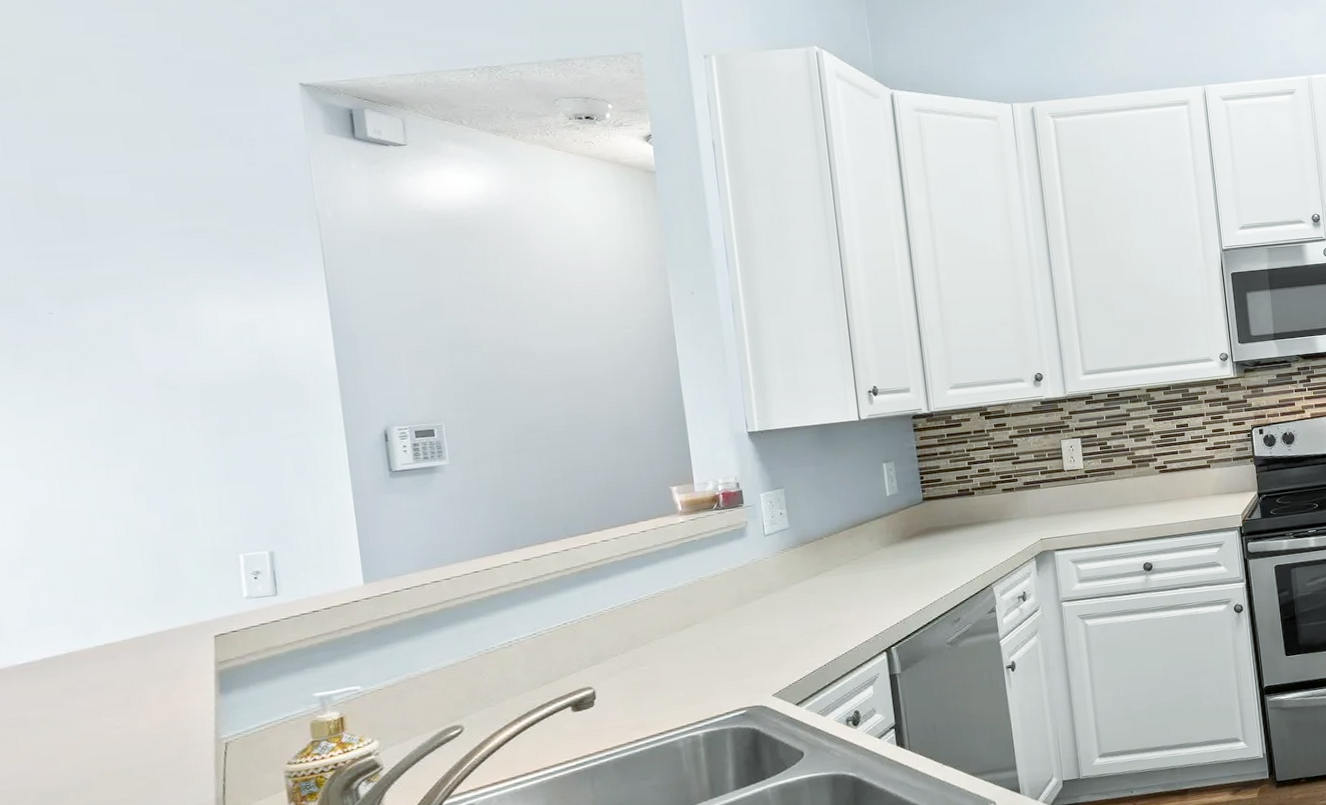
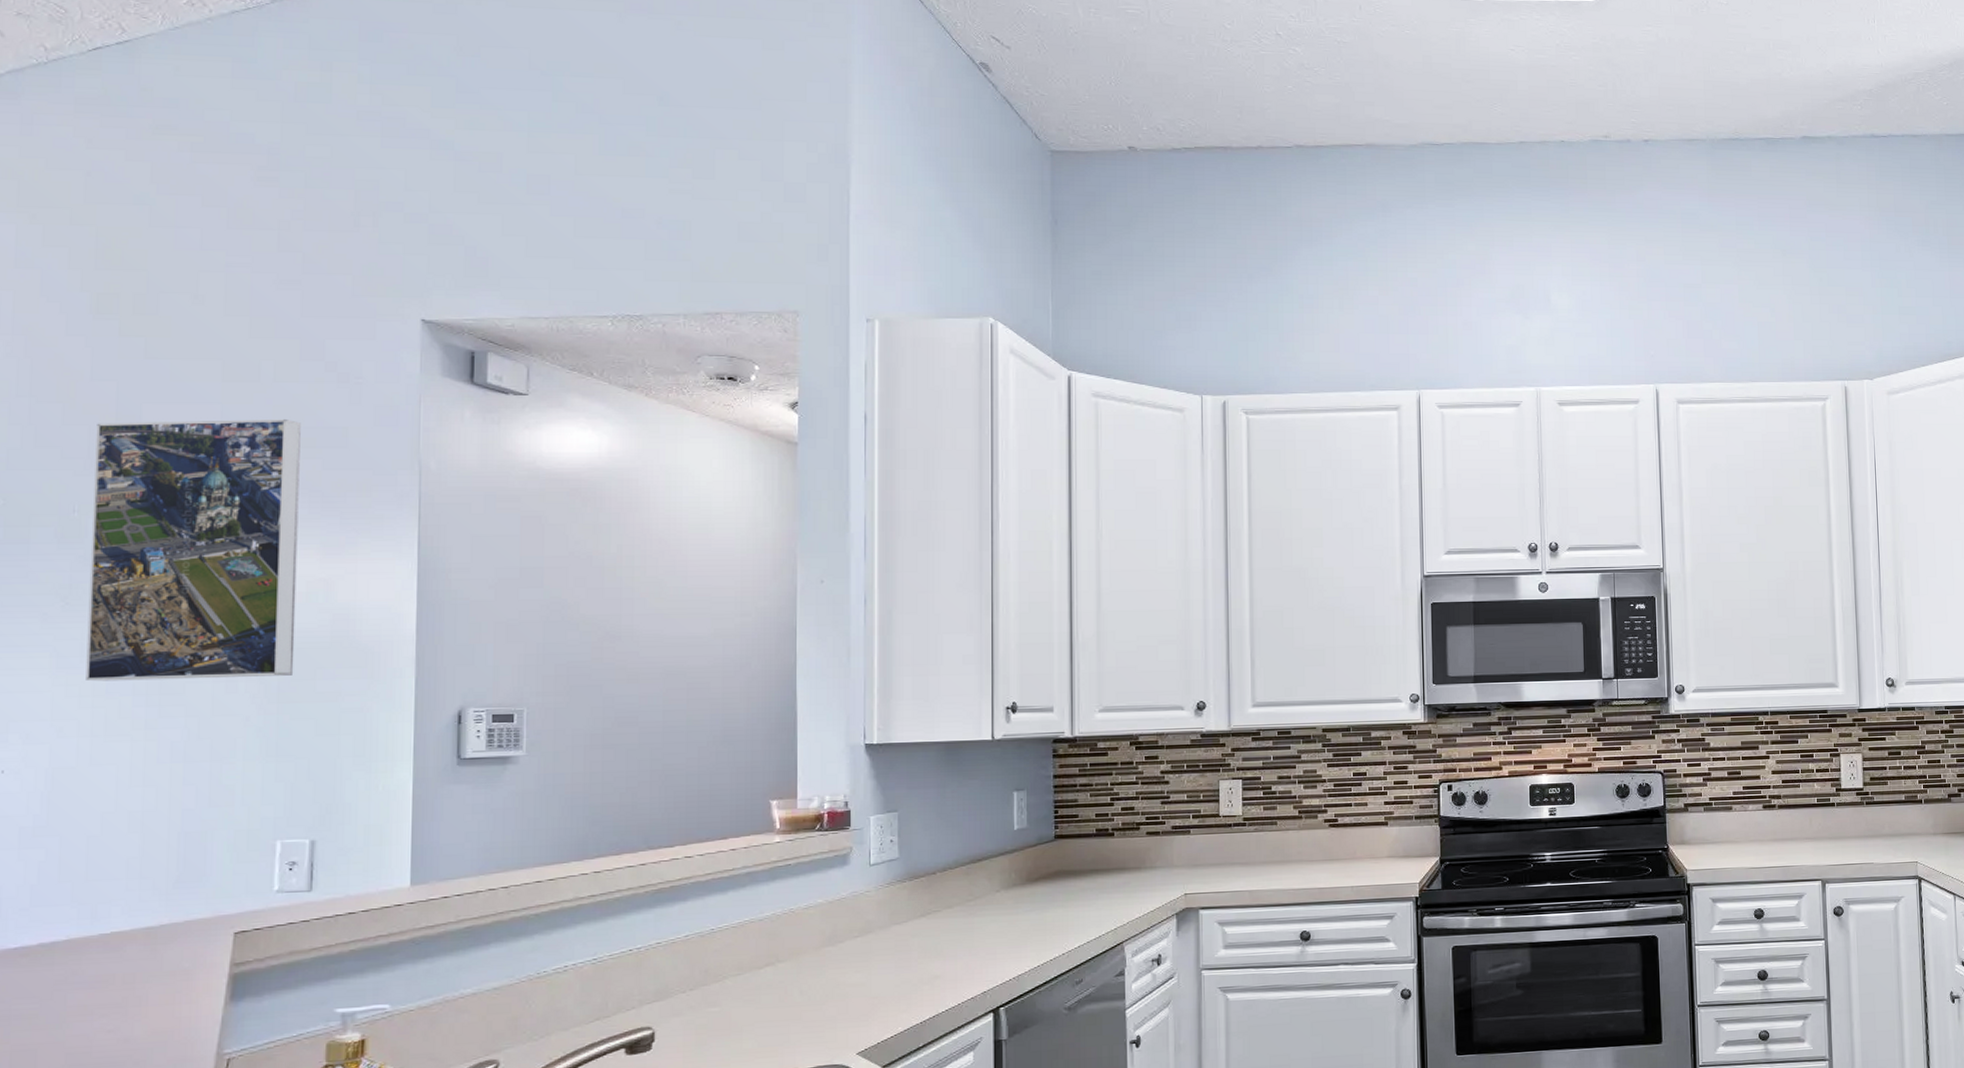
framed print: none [17,182,232,429] -> present [86,418,301,682]

